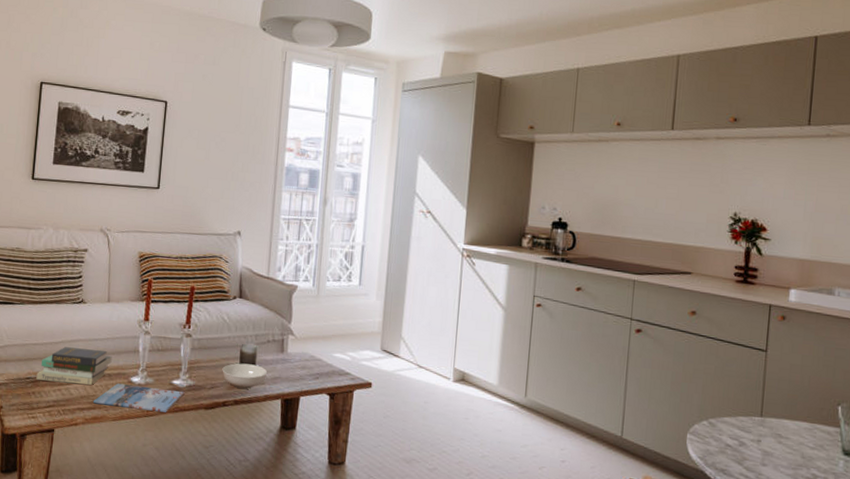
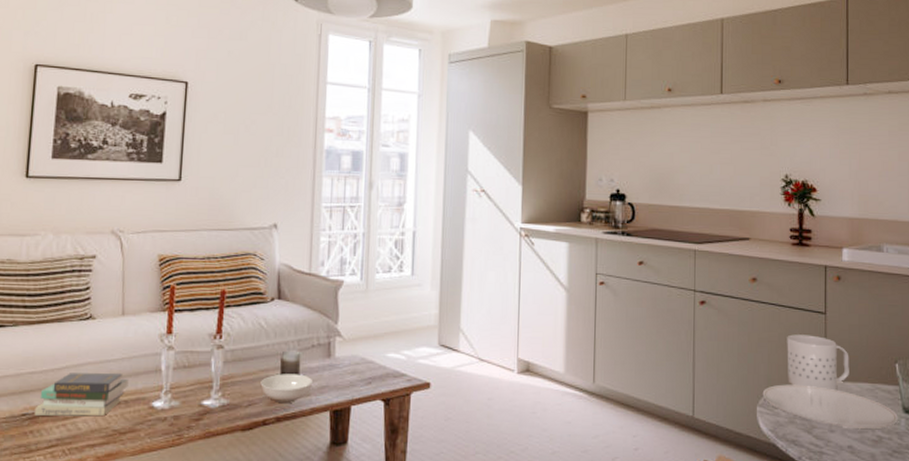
magazine: present [92,383,184,413] -> none [106,410,216,439]
plate: none [694,415,837,468] -> present [762,384,899,429]
mug: none [721,368,789,427] -> present [787,334,849,391]

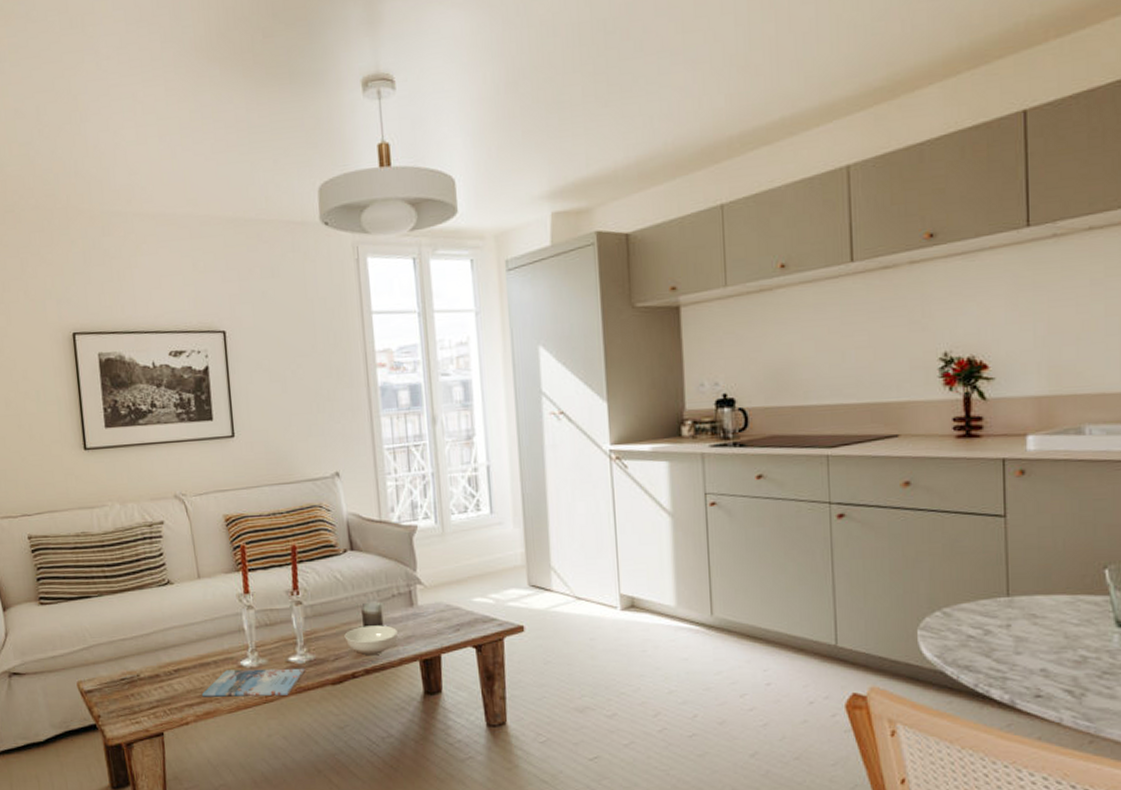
books: present [34,373,129,417] -> none [131,636,215,679]
magazine: none [106,410,216,439] -> present [201,668,305,697]
plate: present [762,384,899,429] -> none [924,601,1111,648]
mug: present [787,334,849,391] -> none [954,543,1040,606]

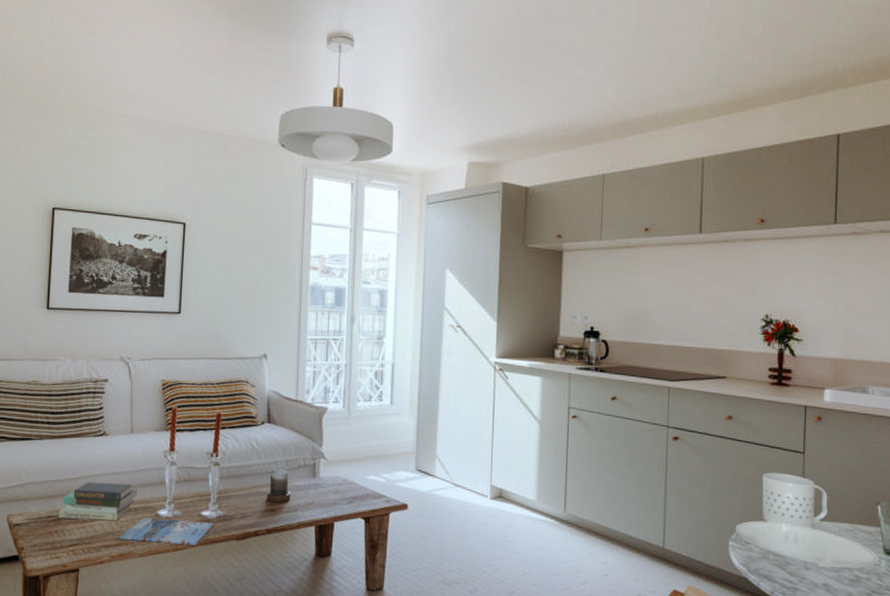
books: none [131,636,215,679] -> present [58,482,137,521]
bowl: present [344,625,399,656] -> none [252,490,300,518]
plate: none [924,601,1111,648] -> present [735,520,879,569]
mug: none [954,543,1040,606] -> present [761,472,828,529]

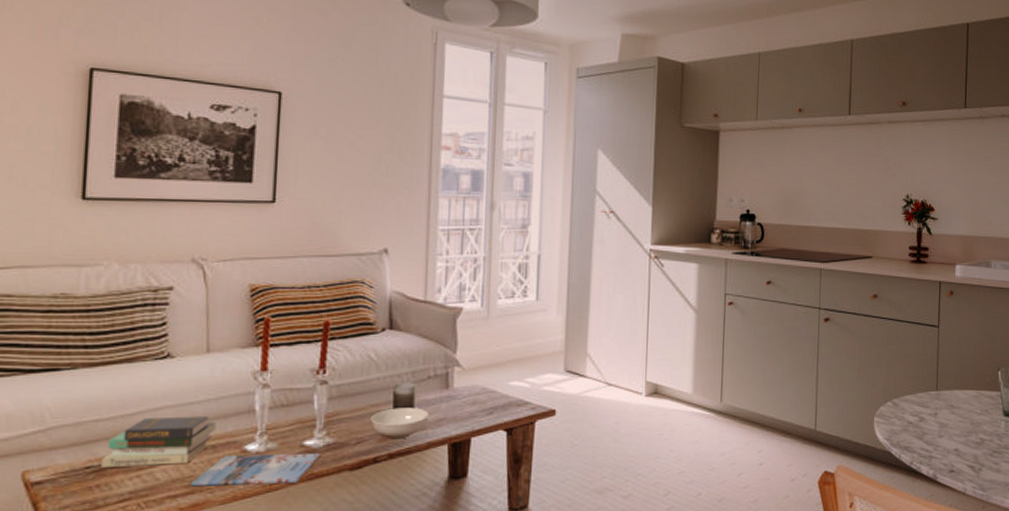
bowl: none [252,490,300,518] -> present [370,407,430,439]
plate: present [735,520,879,569] -> none [879,394,1000,433]
mug: present [761,472,828,529] -> none [902,347,958,399]

